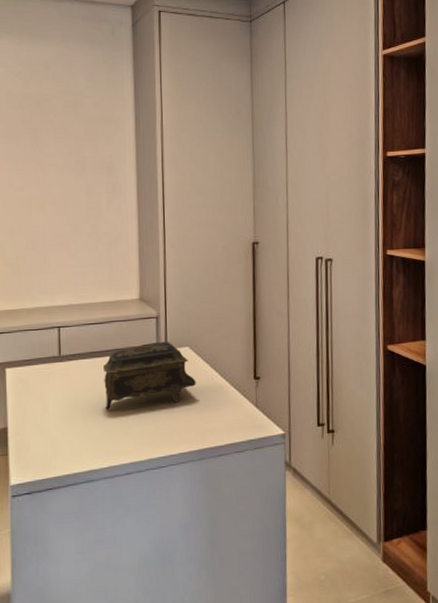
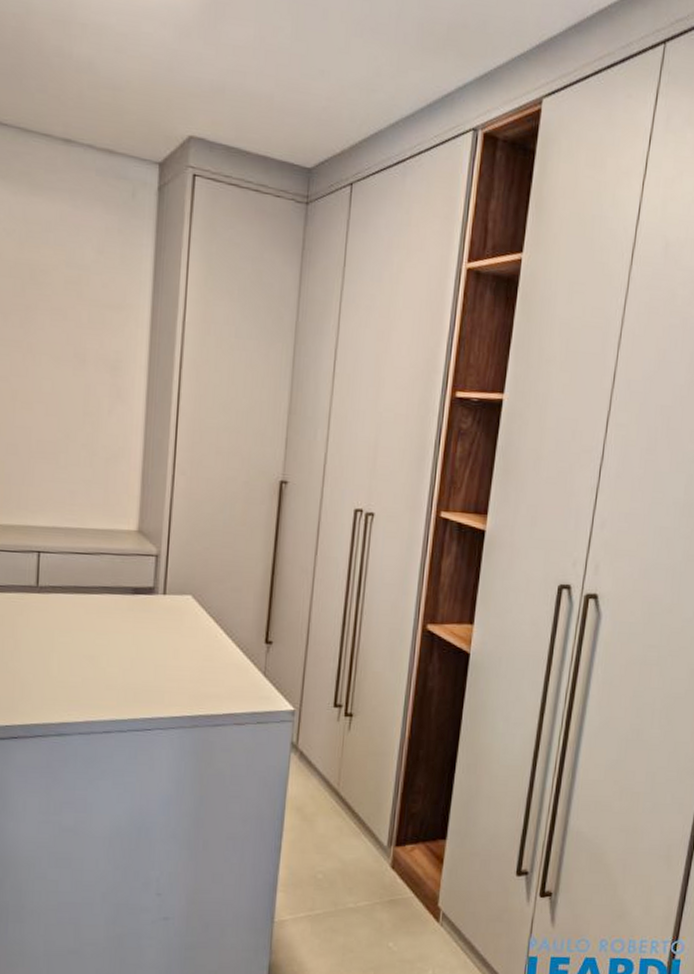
jewelry box: present [103,341,196,410] -> none [87,584,196,658]

